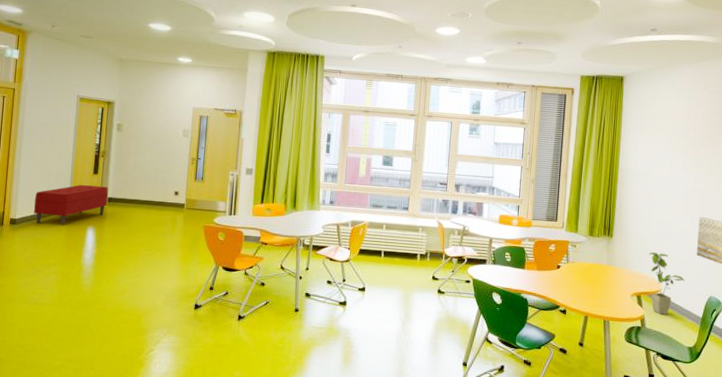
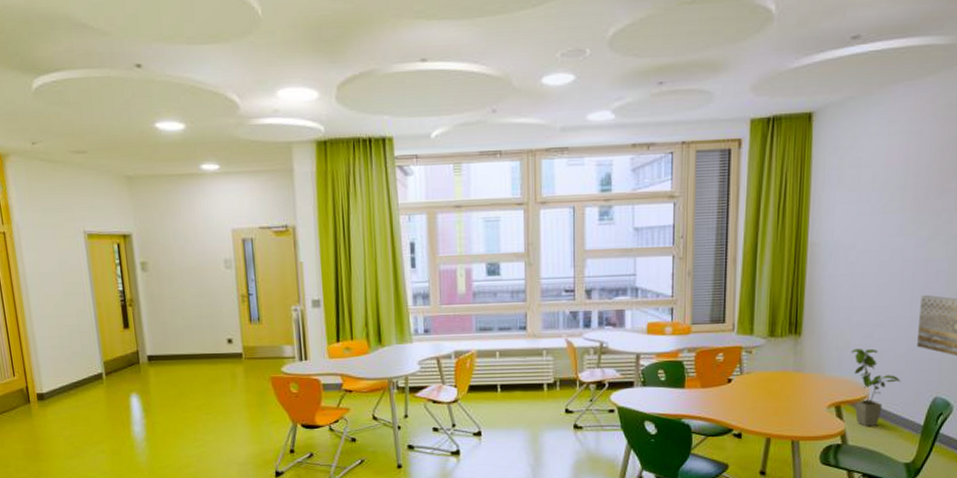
bench: present [34,184,109,226] -> none [59,342,149,397]

